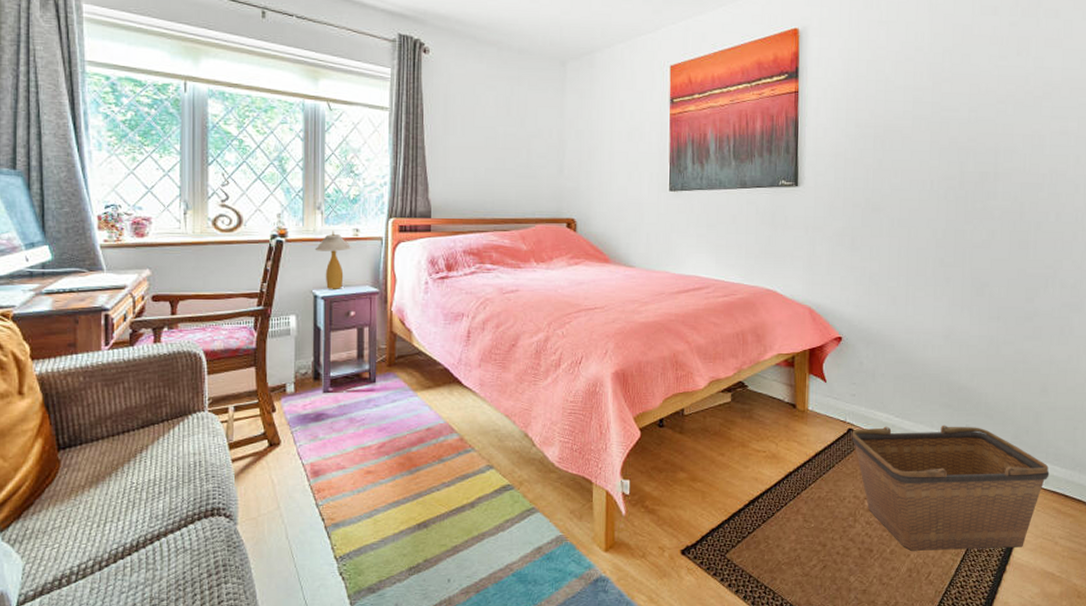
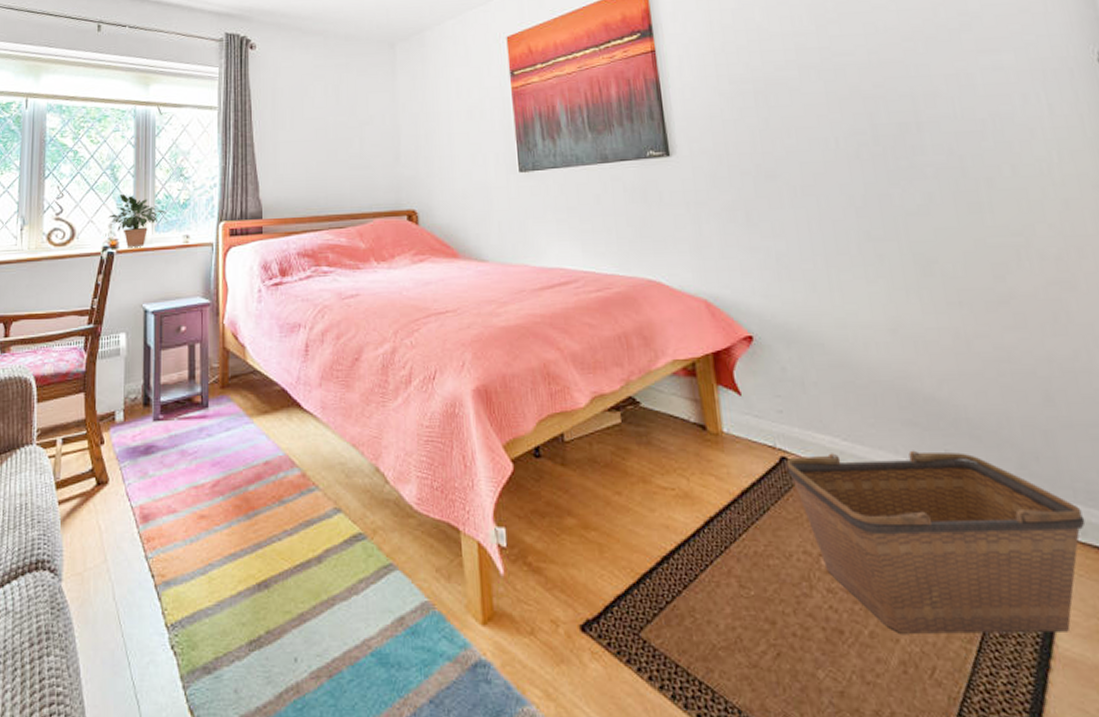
potted plant: none [277,186,336,238] -> present [108,194,167,248]
table lamp: present [314,230,352,289] -> none [145,238,182,303]

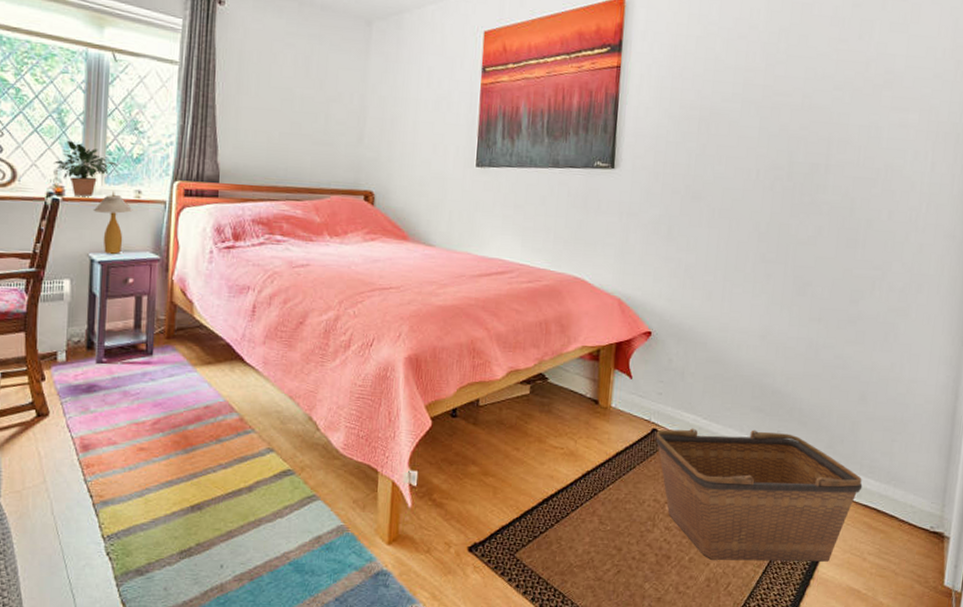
table lamp: none [145,238,182,303] -> present [93,191,133,254]

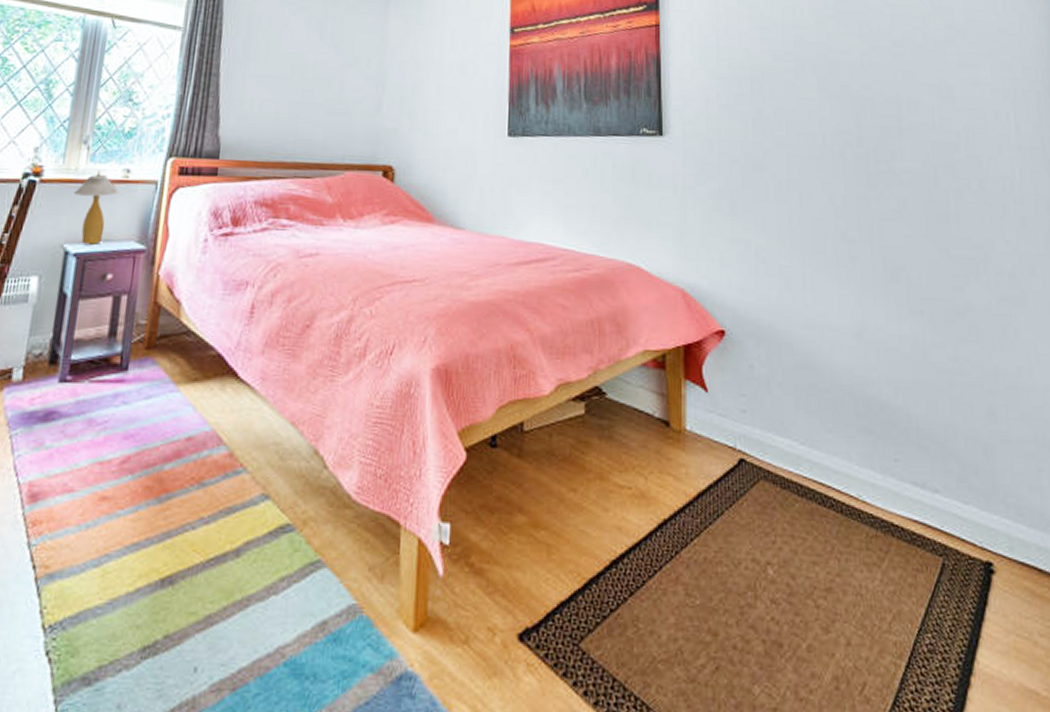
potted plant: present [54,141,118,198] -> none [35,115,107,178]
bicycle basket: present [655,428,863,562] -> none [744,457,1014,649]

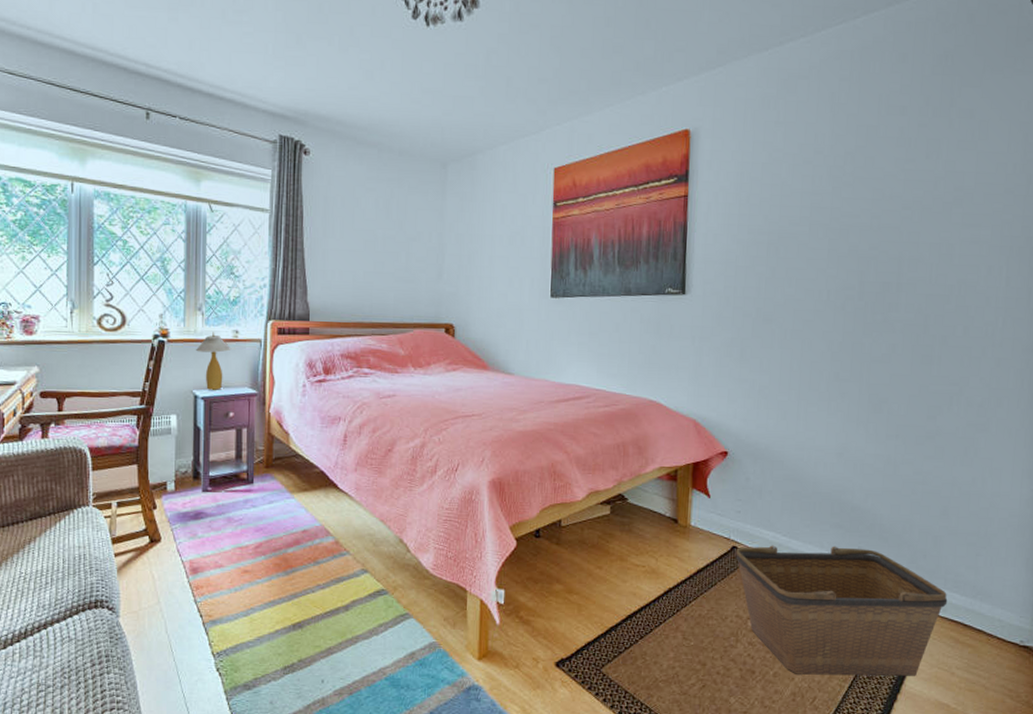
bicycle basket: none [744,457,1014,649] -> present [736,545,948,676]

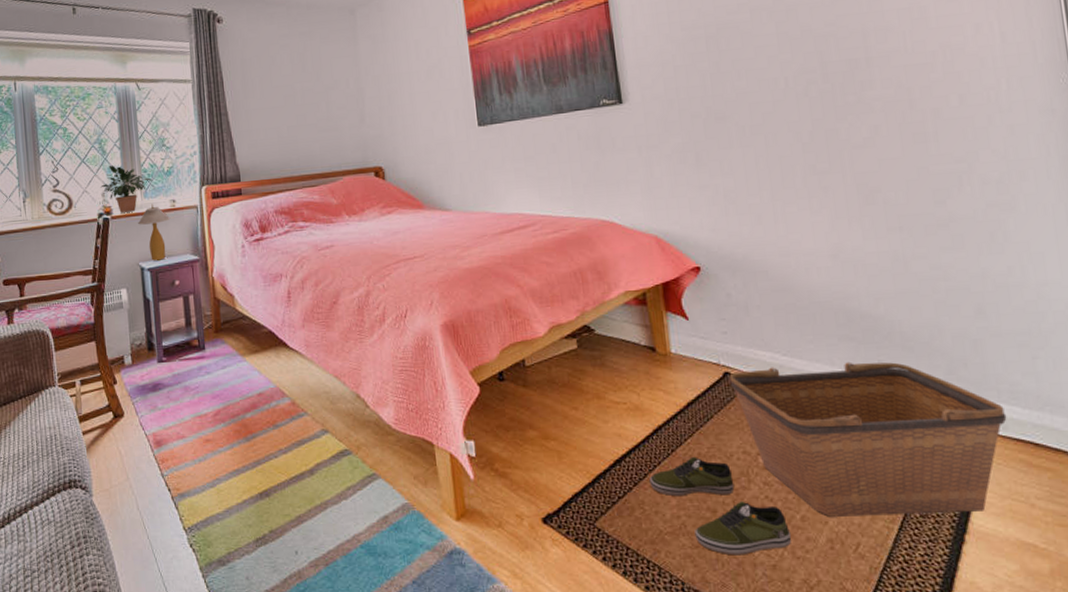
potted plant: none [159,287,217,339] -> present [100,166,153,214]
shoe: none [654,617,763,703] -> present [649,456,791,556]

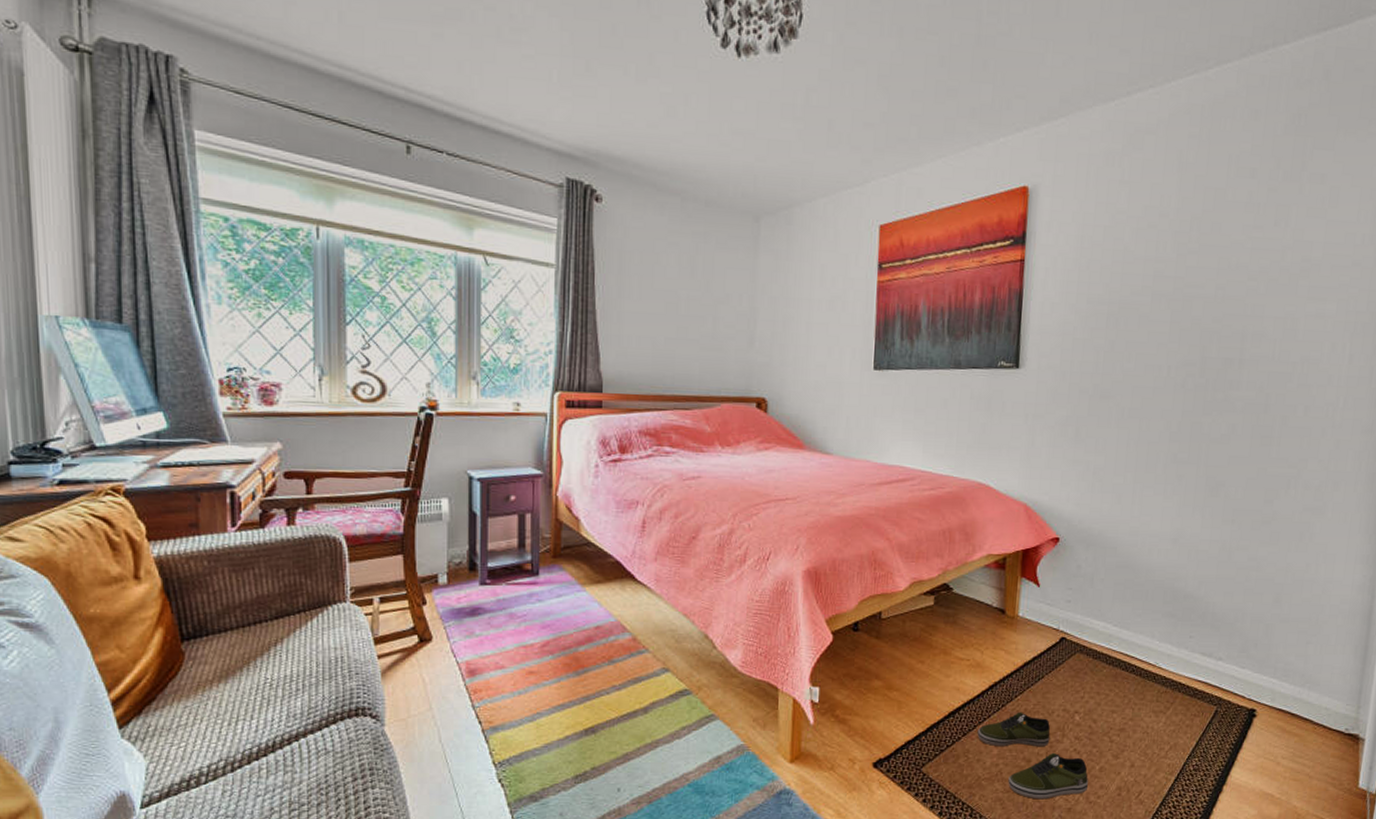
potted plant: present [100,166,153,214] -> none [425,352,494,411]
table lamp: present [137,204,171,261] -> none [469,404,512,470]
bicycle basket: present [729,362,1007,517] -> none [1064,635,1277,768]

